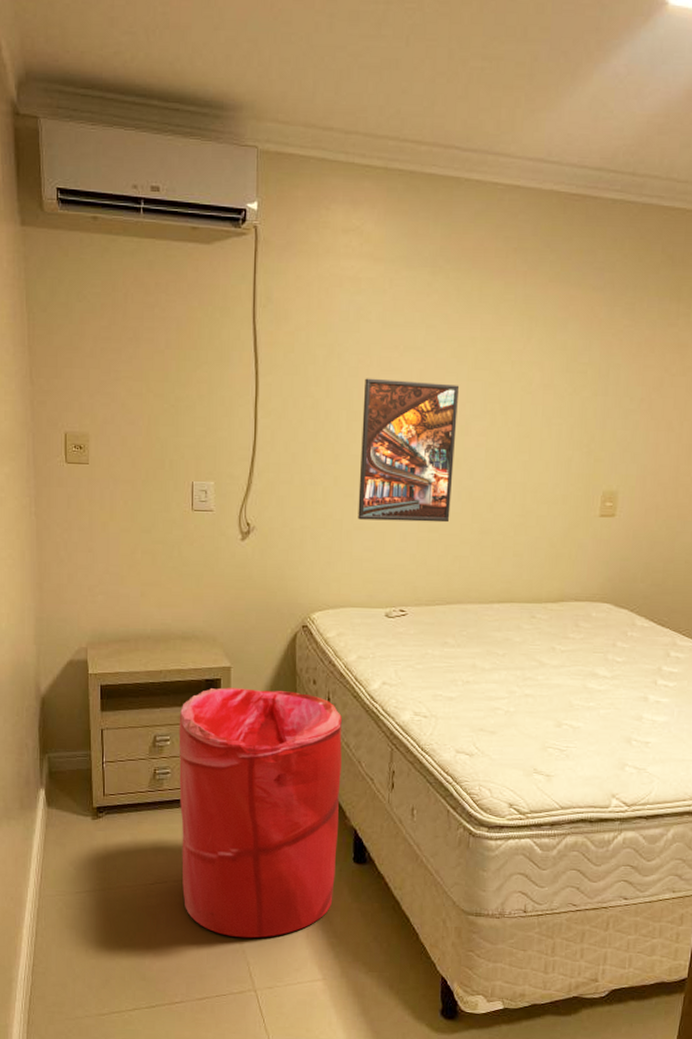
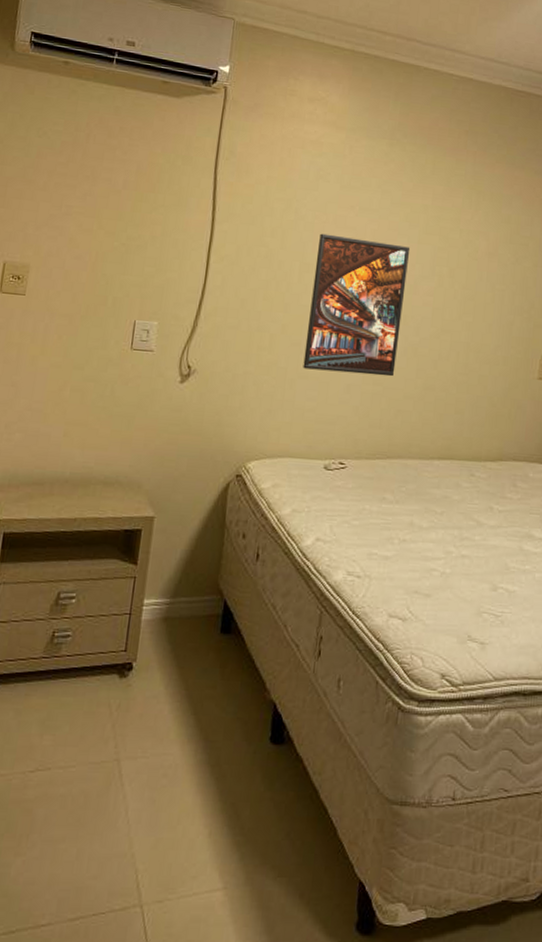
laundry hamper: present [178,687,343,938] -> none [68,539,271,839]

